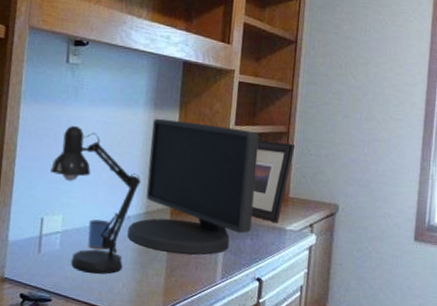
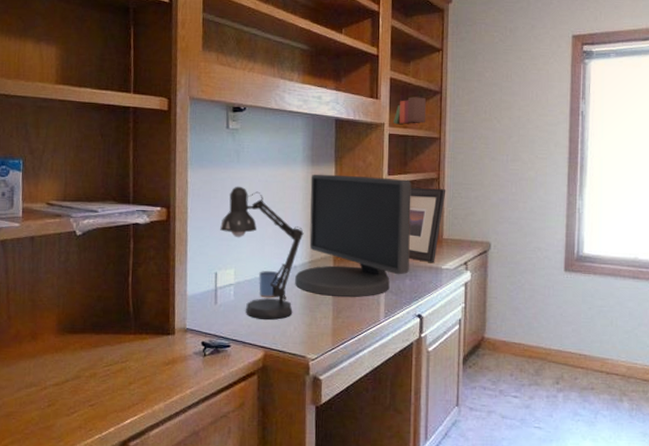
books: none [243,44,280,74] -> present [393,97,427,125]

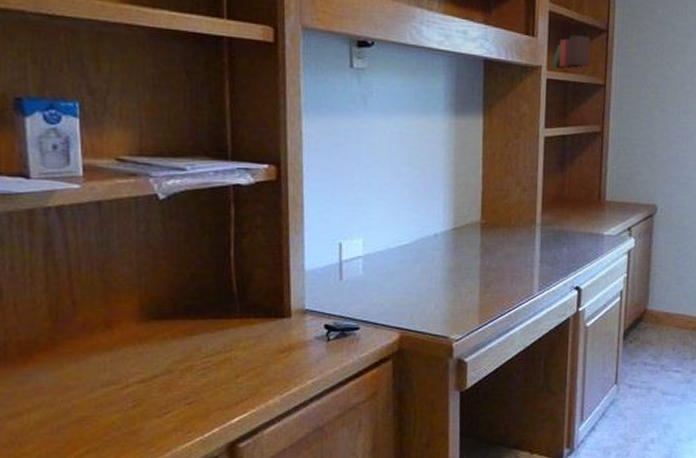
desk lamp: present [220,186,304,320] -> none [344,139,446,297]
mug: present [258,271,285,297] -> none [392,240,424,271]
monitor: present [295,174,412,297] -> none [436,125,572,269]
picture frame: present [408,188,446,263] -> none [566,143,610,229]

